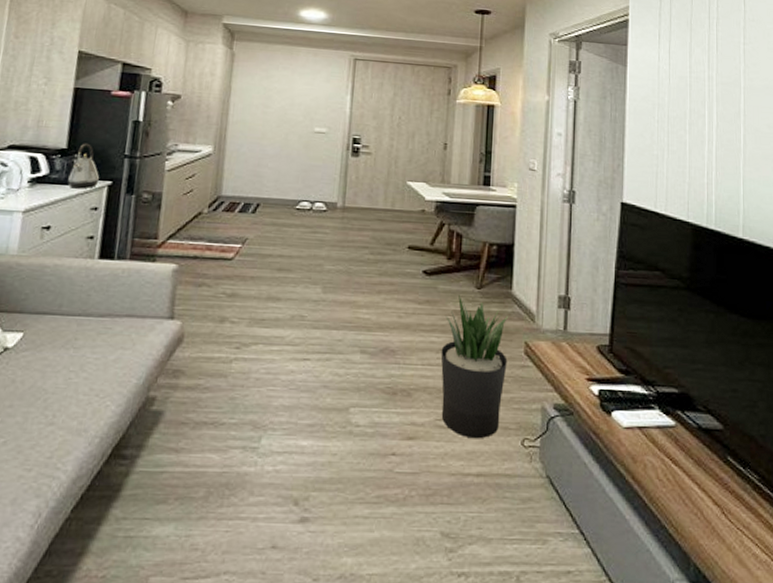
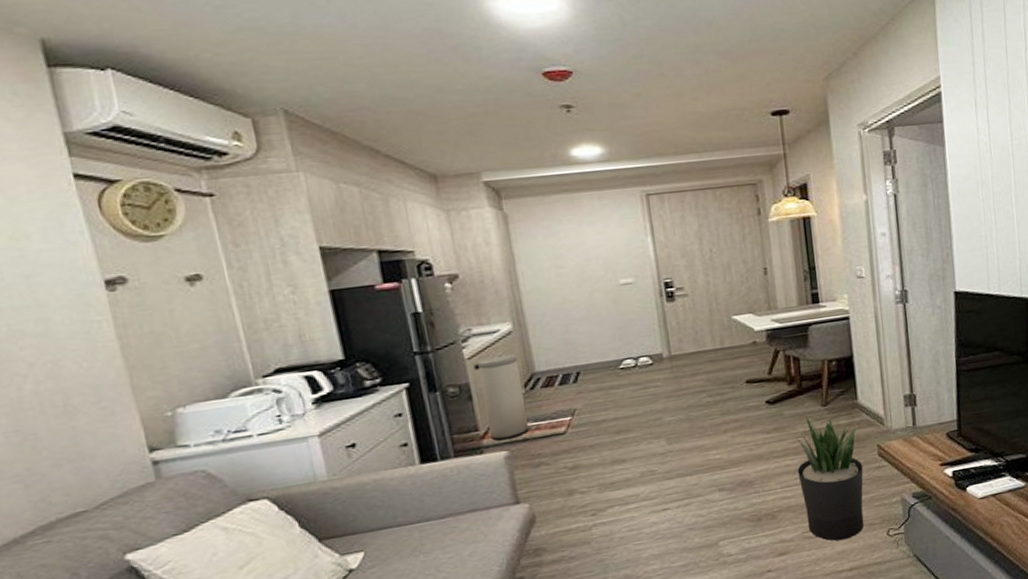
kettle: present [67,143,100,189] -> none [356,348,394,400]
pedal bin: none [166,172,210,254] -> present [473,353,537,441]

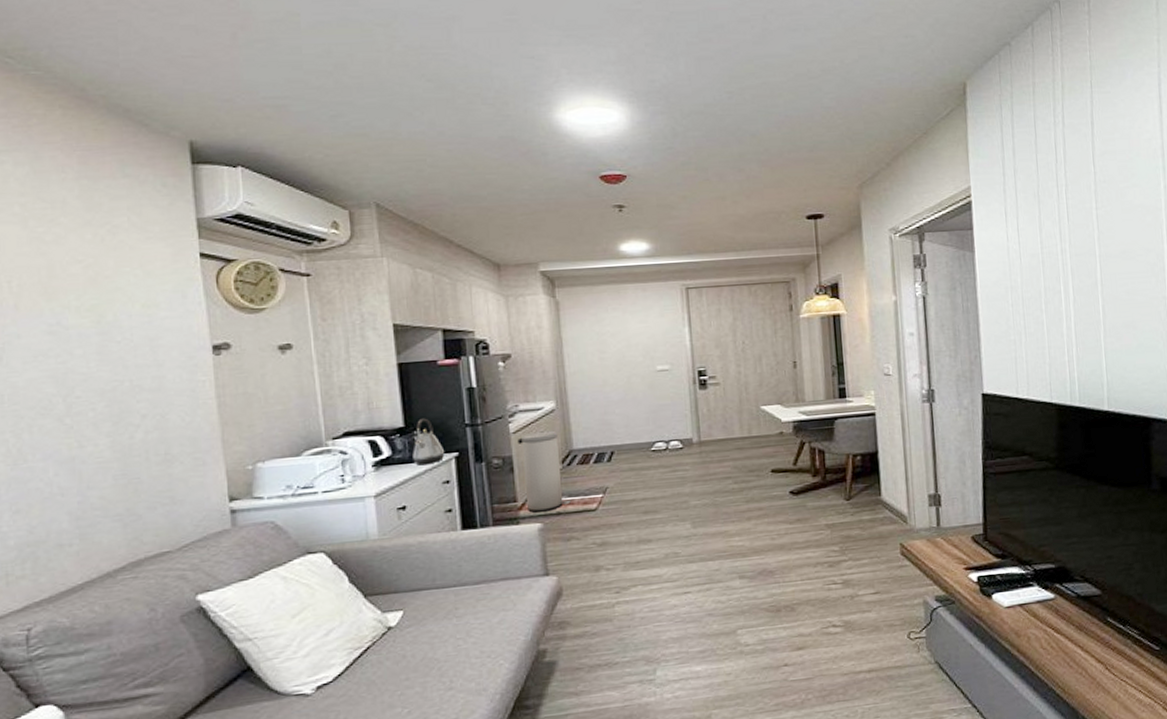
kettle: none [356,348,394,400] -> present [411,418,445,466]
planter: present [796,415,864,541] -> none [818,508,885,640]

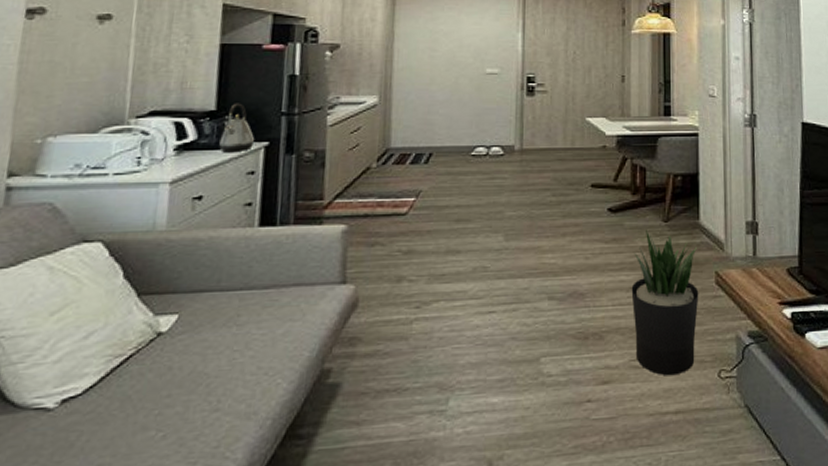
pedal bin: present [517,430,571,513] -> none [333,126,380,213]
planter: none [818,508,885,640] -> present [631,229,699,376]

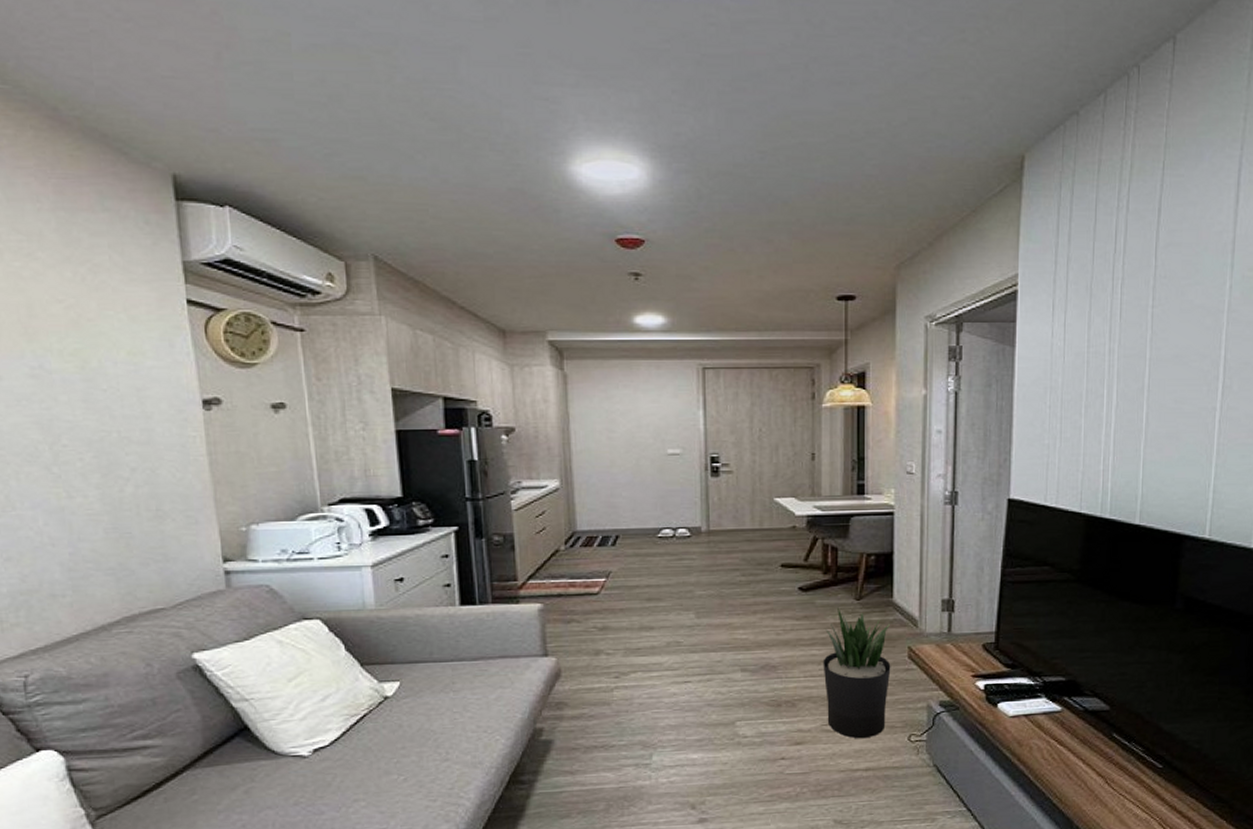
kettle: present [218,103,255,153] -> none [409,489,444,538]

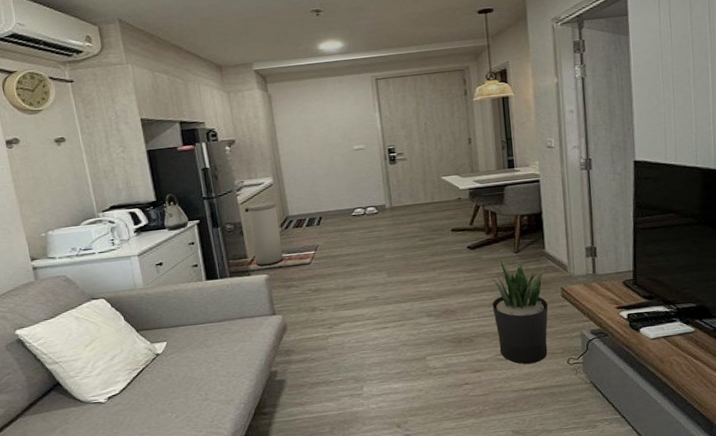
kettle: none [409,489,444,538] -> present [163,193,189,231]
pedal bin: none [519,510,572,593] -> present [244,201,289,266]

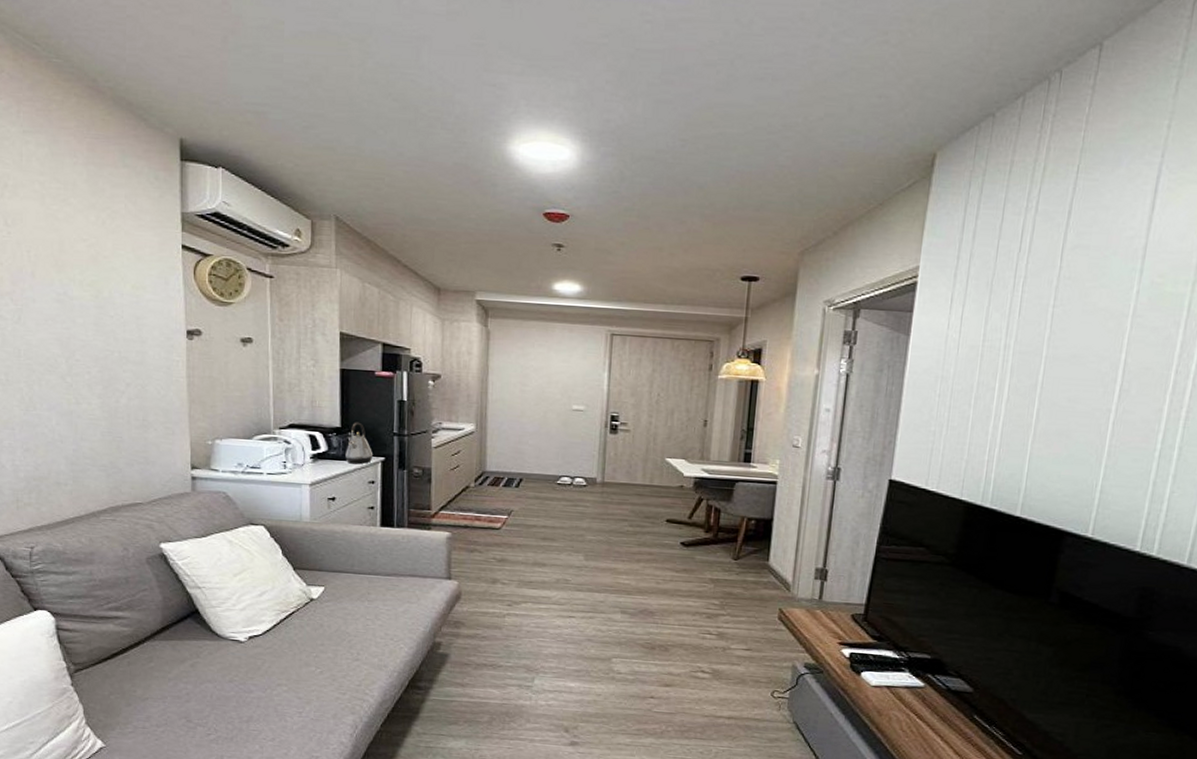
pedal bin: present [244,201,289,266] -> none [437,449,478,523]
planter: present [492,260,549,365] -> none [696,564,764,689]

